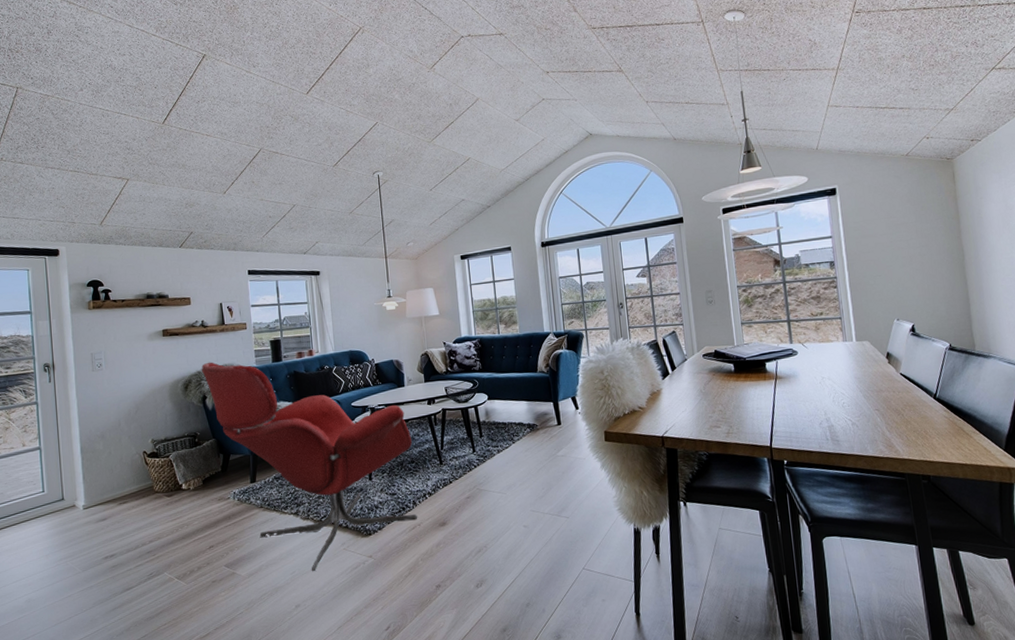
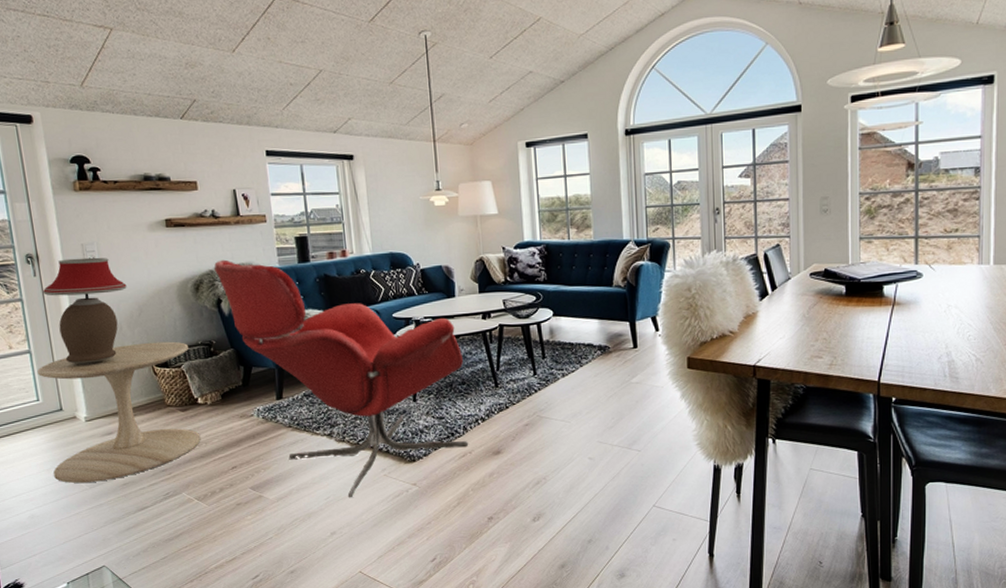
side table: none [44,434,183,567] -> present [37,341,201,483]
table lamp: none [55,364,127,458] -> present [42,257,127,364]

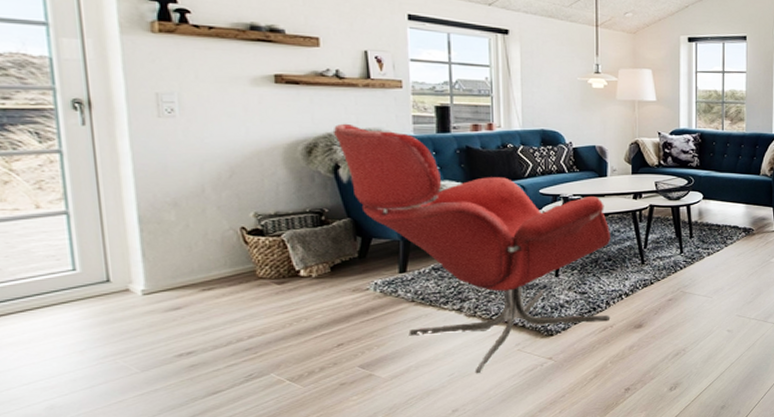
side table: present [37,341,201,483] -> none [75,207,300,366]
table lamp: present [42,257,127,364] -> none [93,108,216,229]

